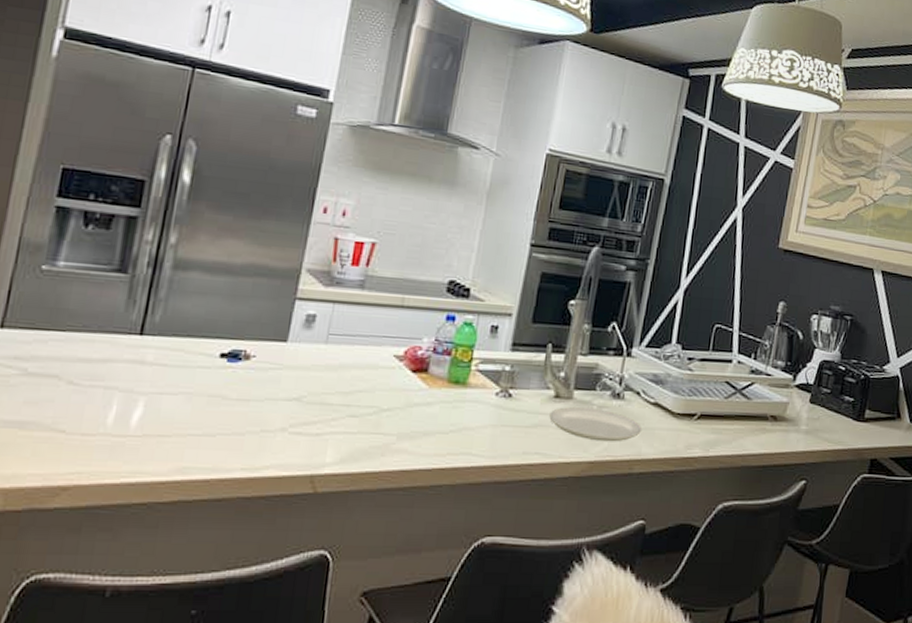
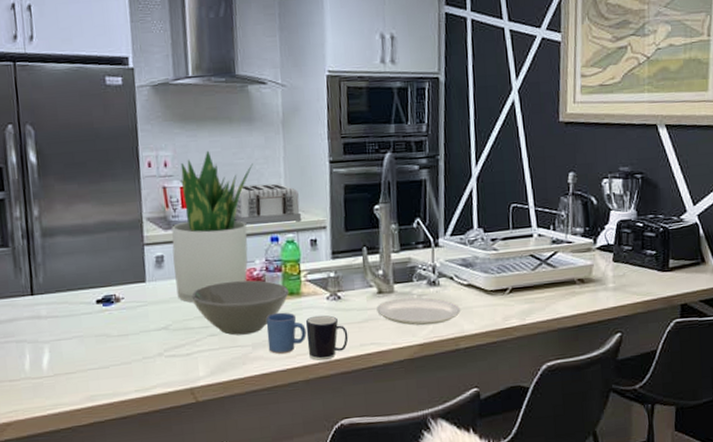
planter: none [322,207,445,374] -> present [171,150,253,302]
bowl: none [337,356,454,422] -> present [191,280,289,336]
toaster: none [410,251,489,304] -> present [232,183,301,225]
mug: none [415,401,465,450] -> present [266,312,306,354]
mug: none [461,411,512,465] -> present [305,315,349,361]

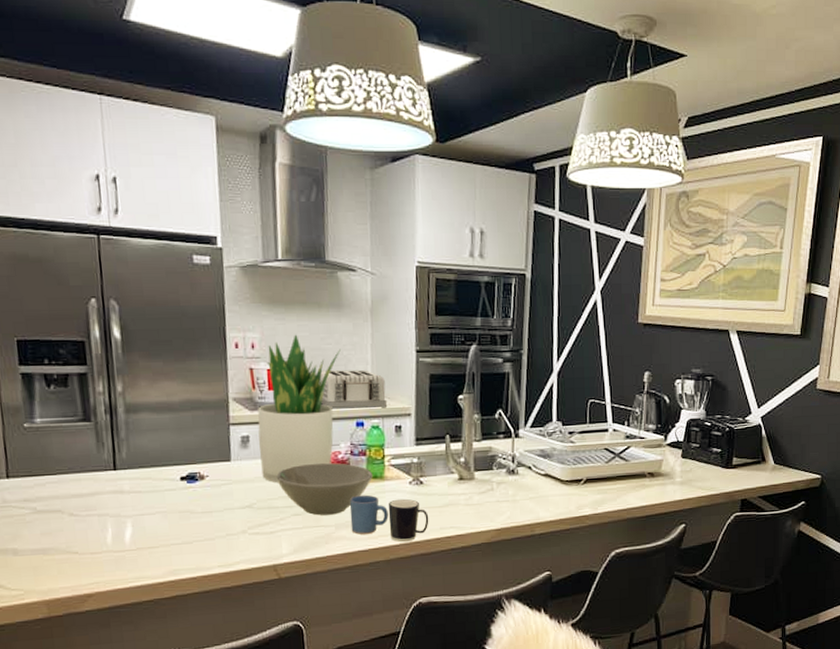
plate: present [376,297,461,326] -> none [457,484,538,512]

